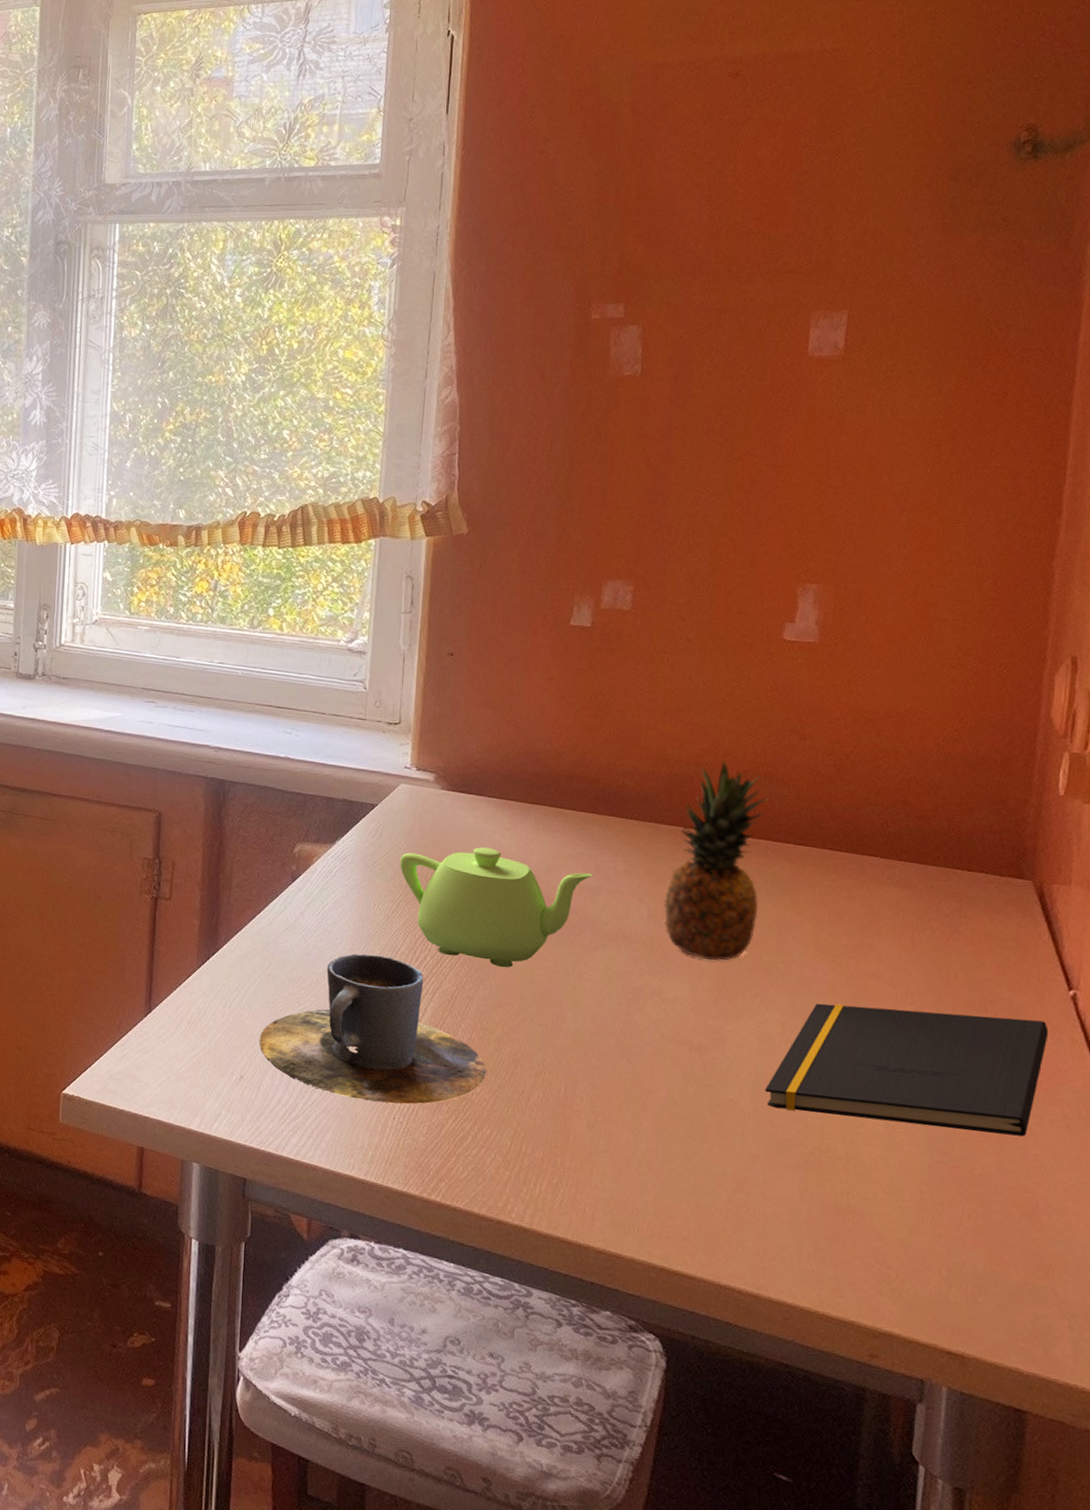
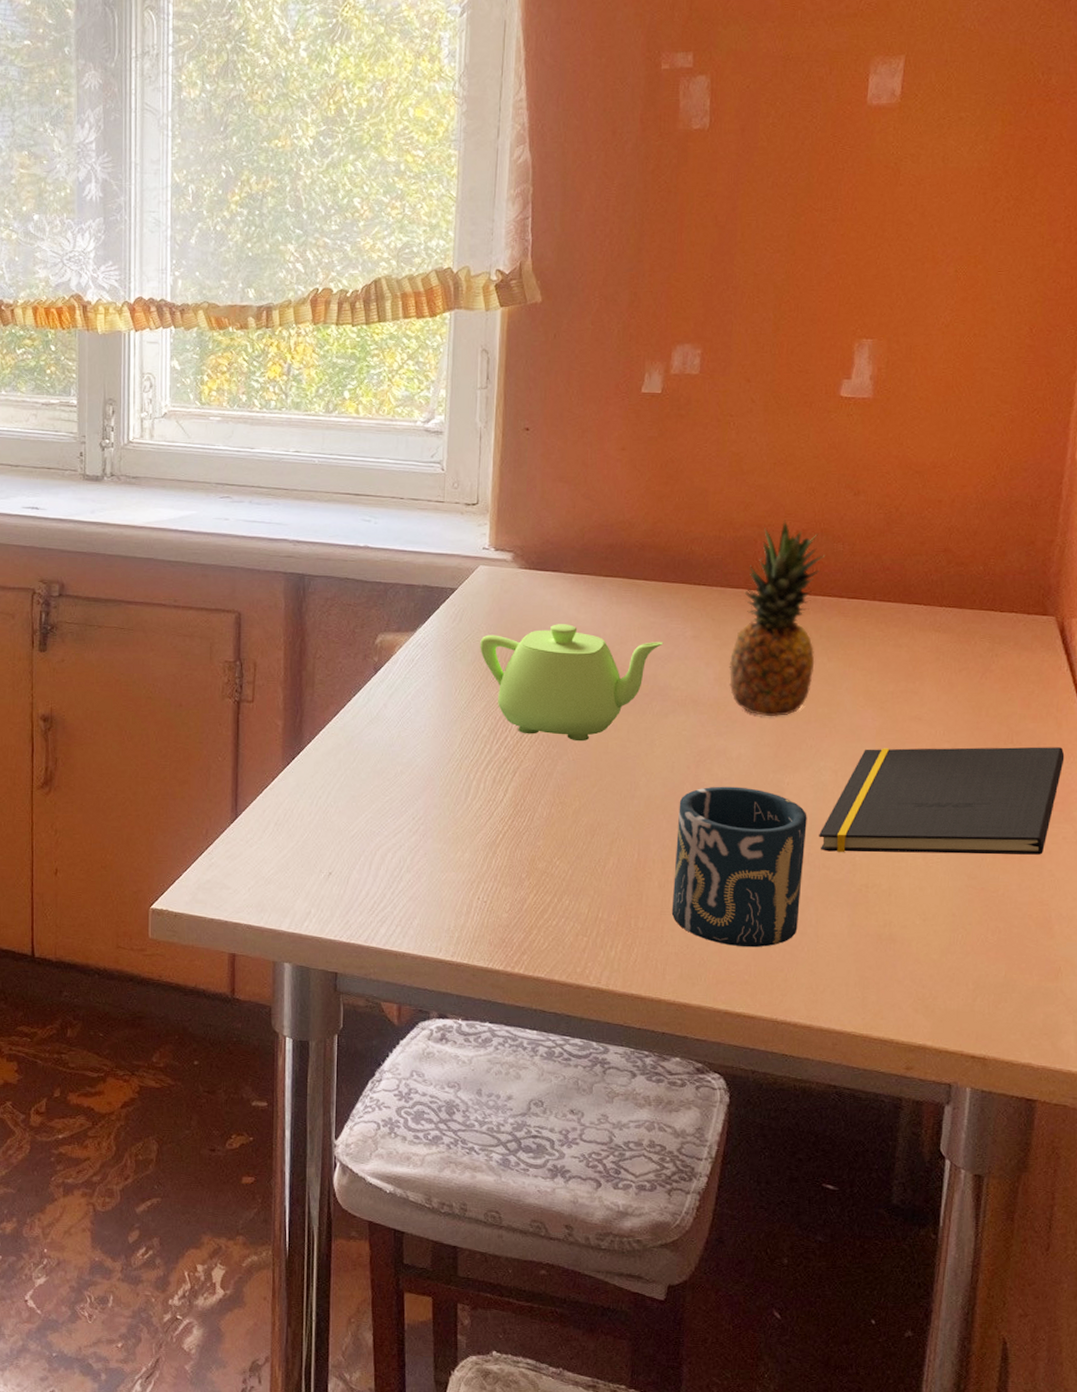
cup: present [259,953,486,1105] -> none [346,740,565,885]
cup: none [601,1027,752,1203] -> present [671,786,807,948]

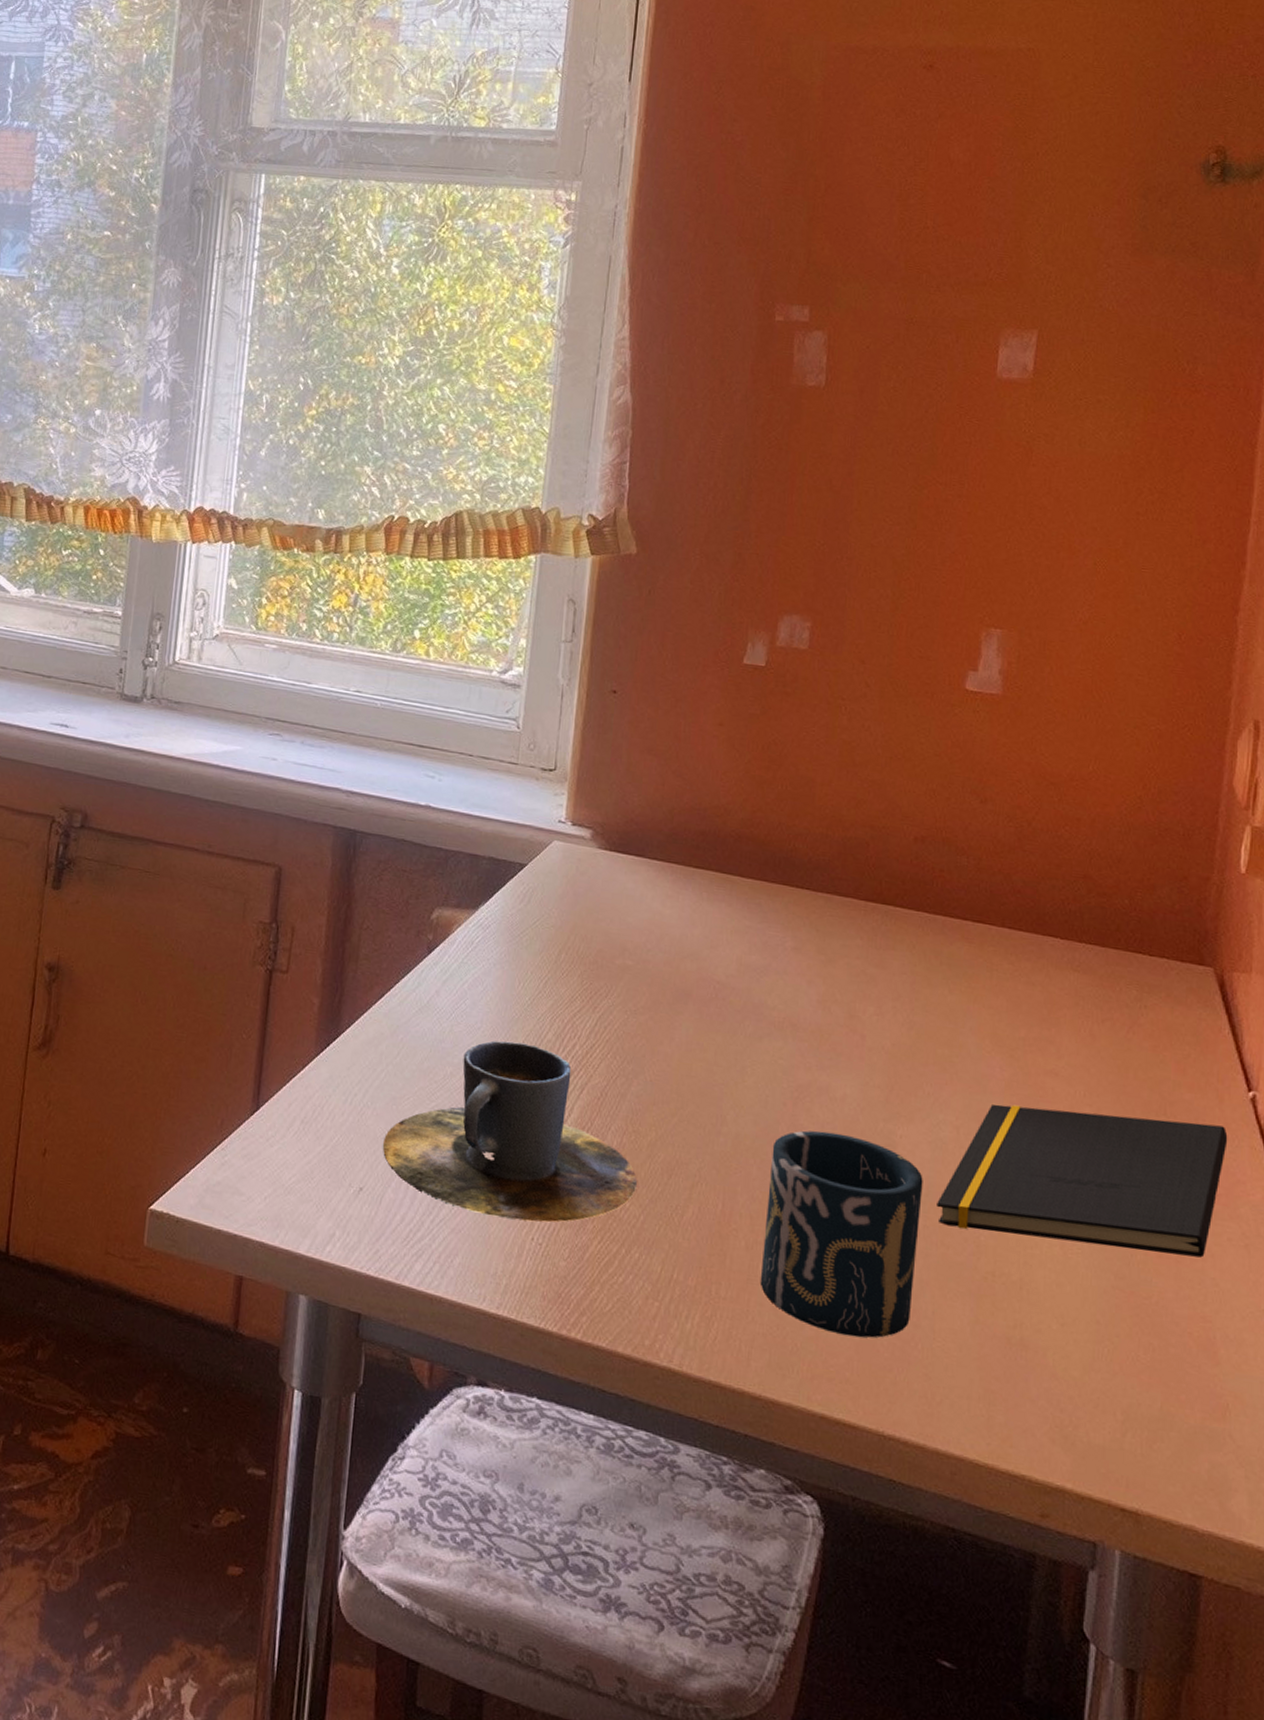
cup: none [346,740,565,885] -> present [382,1041,637,1222]
teapot: present [480,624,664,742] -> none [549,917,760,1060]
fruit: present [729,519,824,717] -> none [834,823,946,1054]

